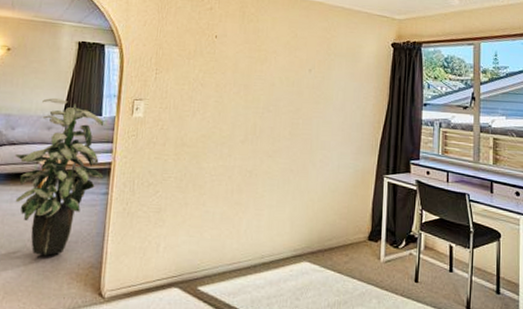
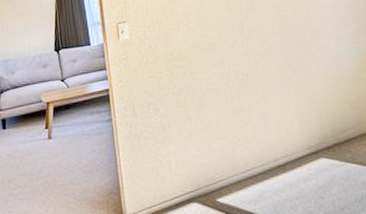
indoor plant: present [15,97,105,256] -> none [20,35,105,189]

